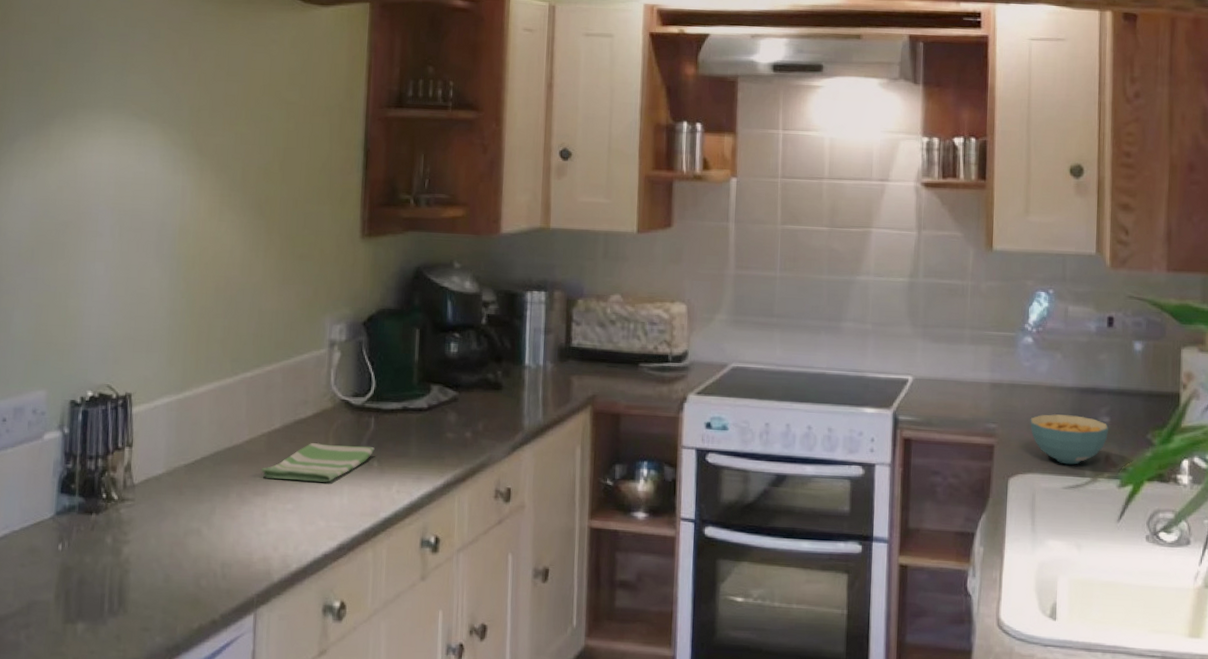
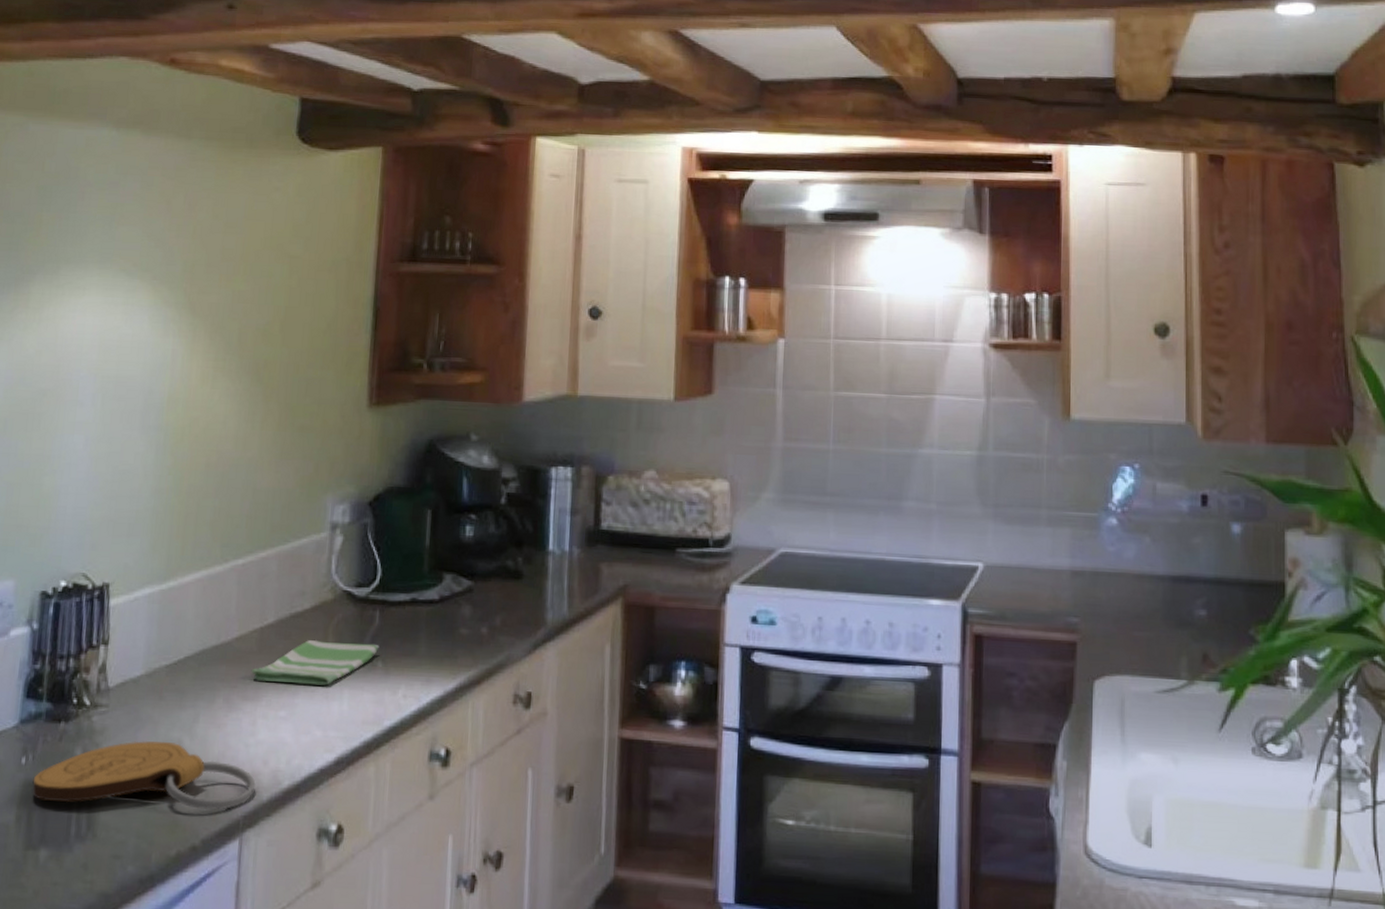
cutting board: none [68,530,267,590] -> present [32,741,256,811]
cereal bowl: present [1030,414,1108,465] -> none [1116,606,1205,665]

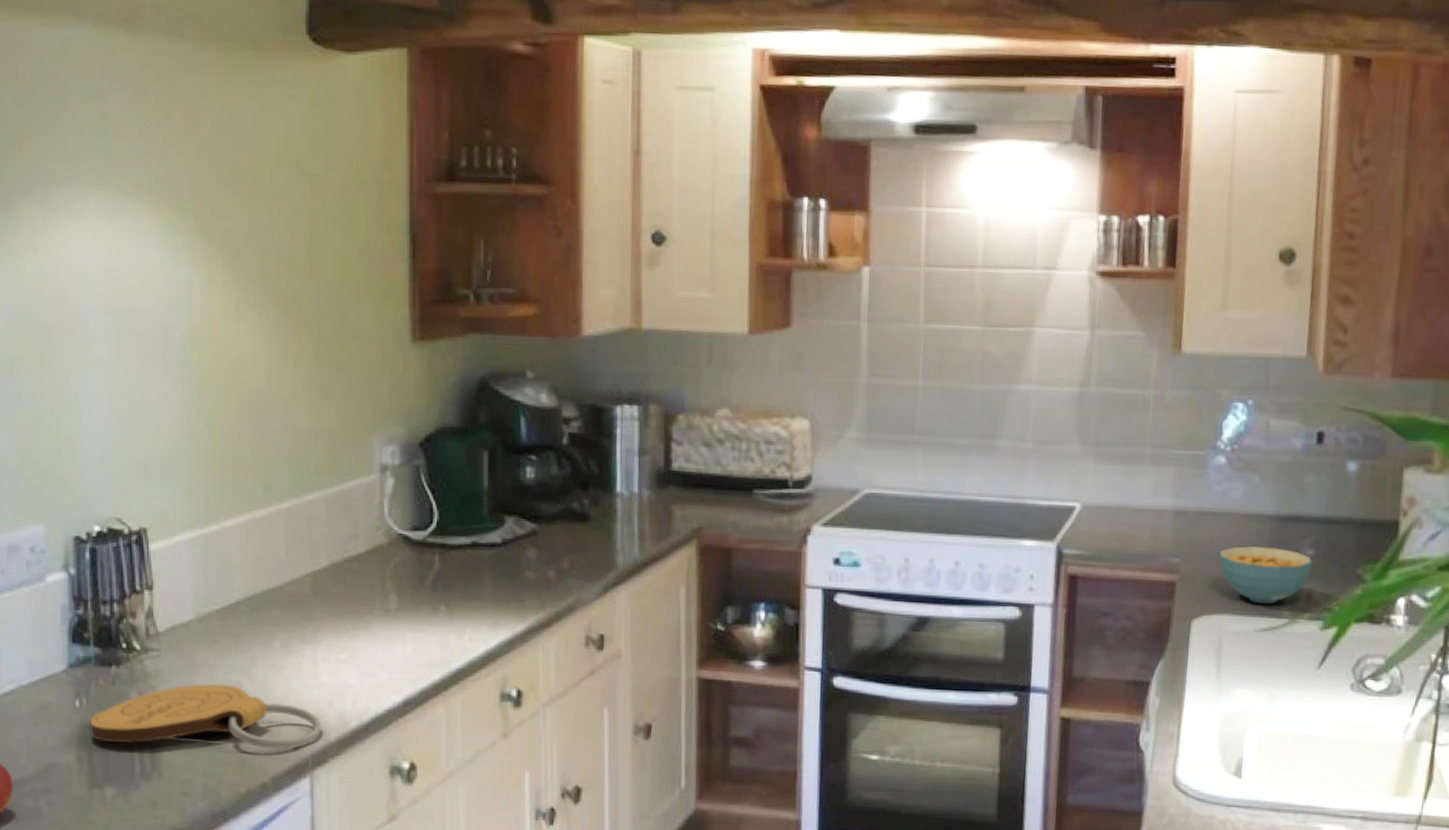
dish towel: present [251,640,379,686] -> none [307,584,441,629]
cereal bowl: none [1116,606,1205,665] -> present [1219,546,1312,604]

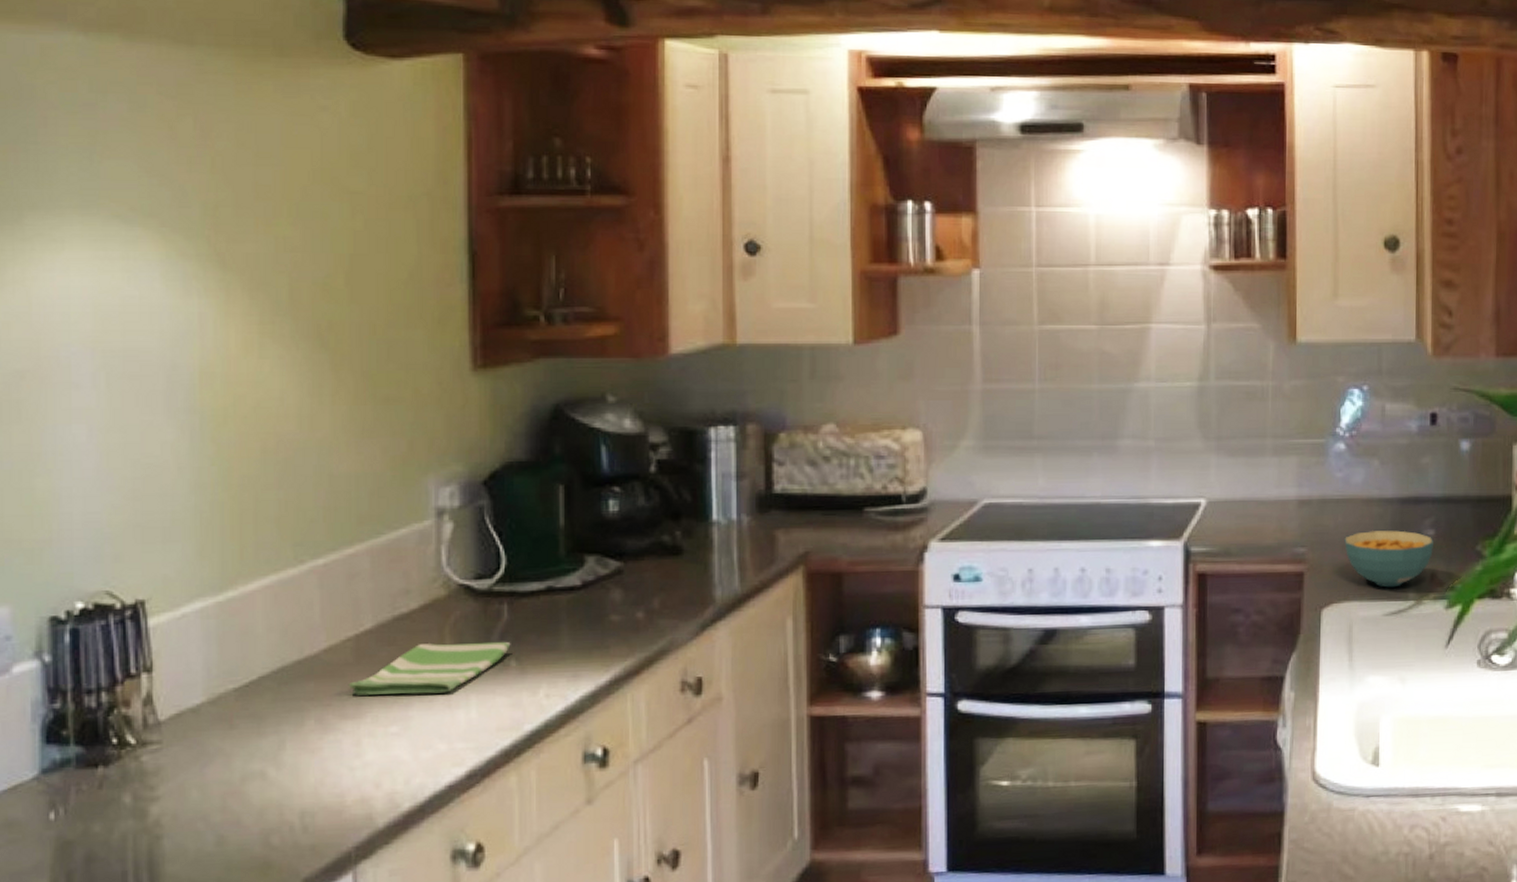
cutting board: present [90,684,322,750] -> none [68,775,367,858]
dish towel: none [307,584,441,629] -> present [348,641,511,696]

